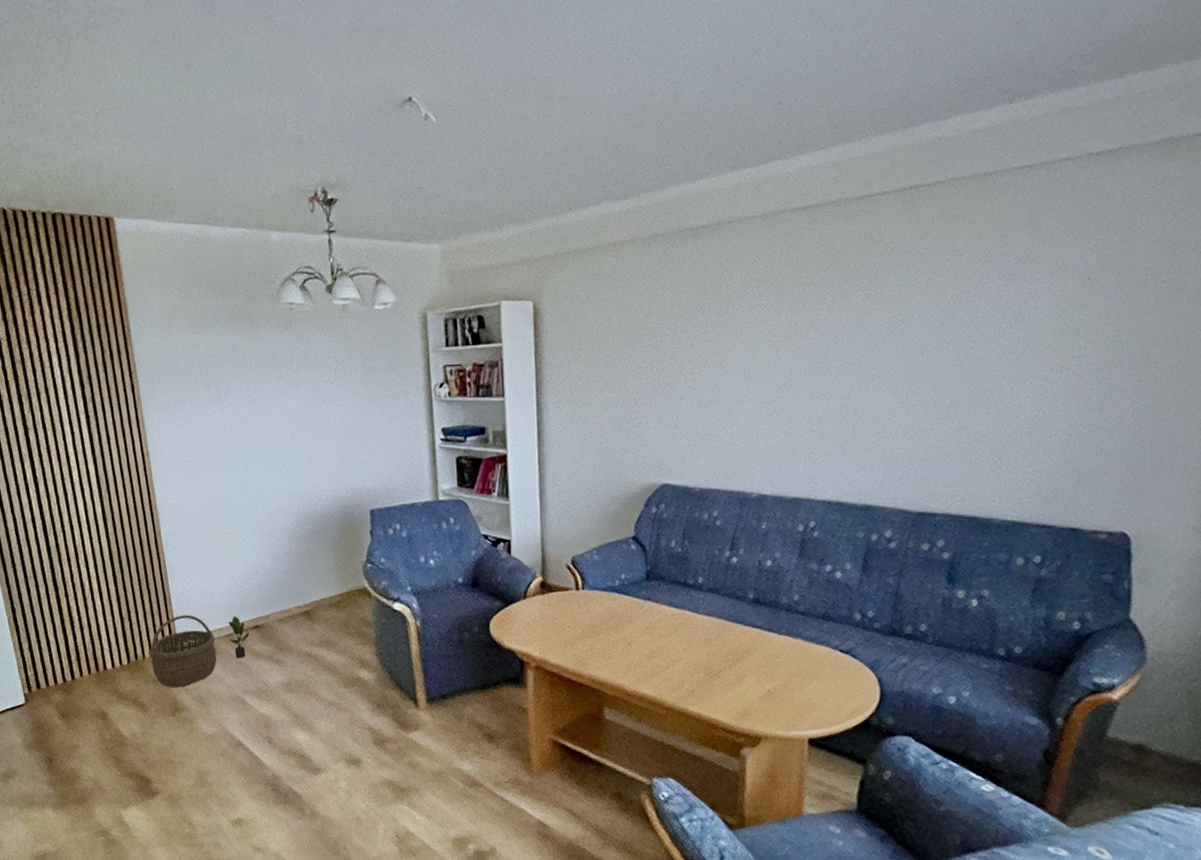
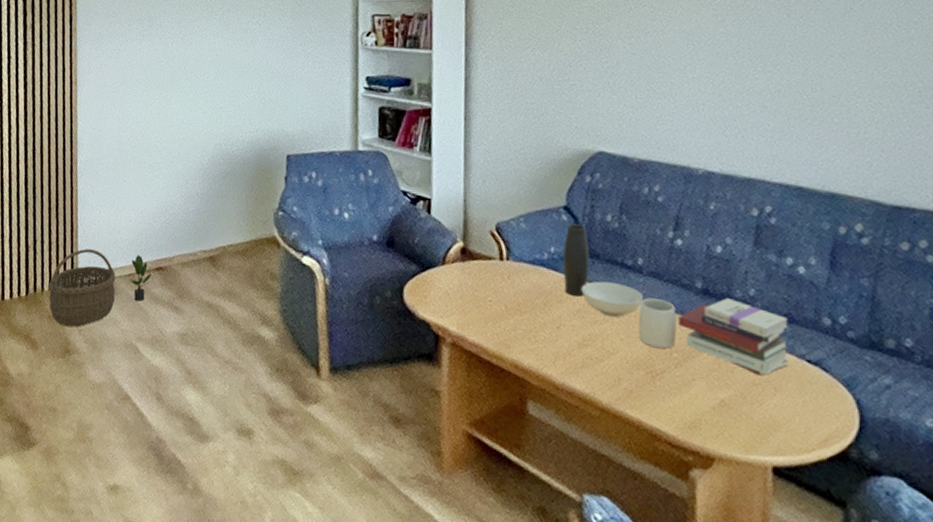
vase: none [632,551,656,615] -> present [562,223,590,297]
bowl: none [649,600,704,630] -> present [581,281,644,317]
mug: none [698,611,732,653] -> present [638,297,677,349]
books: none [733,605,826,667] -> present [678,298,789,376]

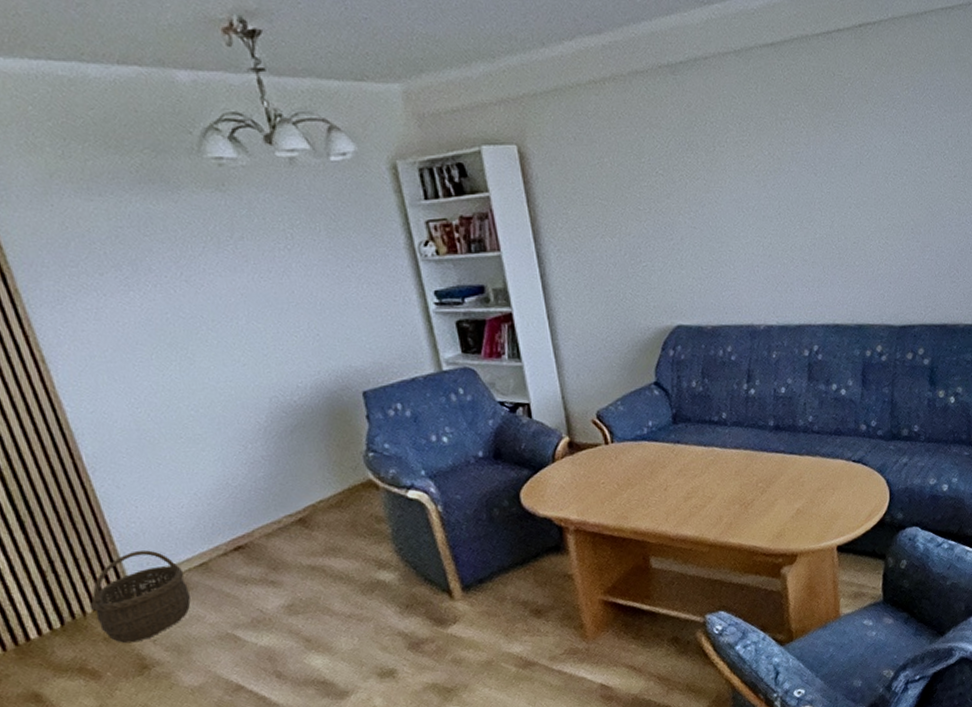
potted plant: present [129,254,152,301] -> none [199,540,231,589]
vase: present [562,223,590,297] -> none [659,395,684,459]
bowl: present [581,281,644,317] -> none [679,438,731,468]
mug: present [638,297,677,349] -> none [728,442,759,484]
books: present [678,298,789,376] -> none [759,428,841,482]

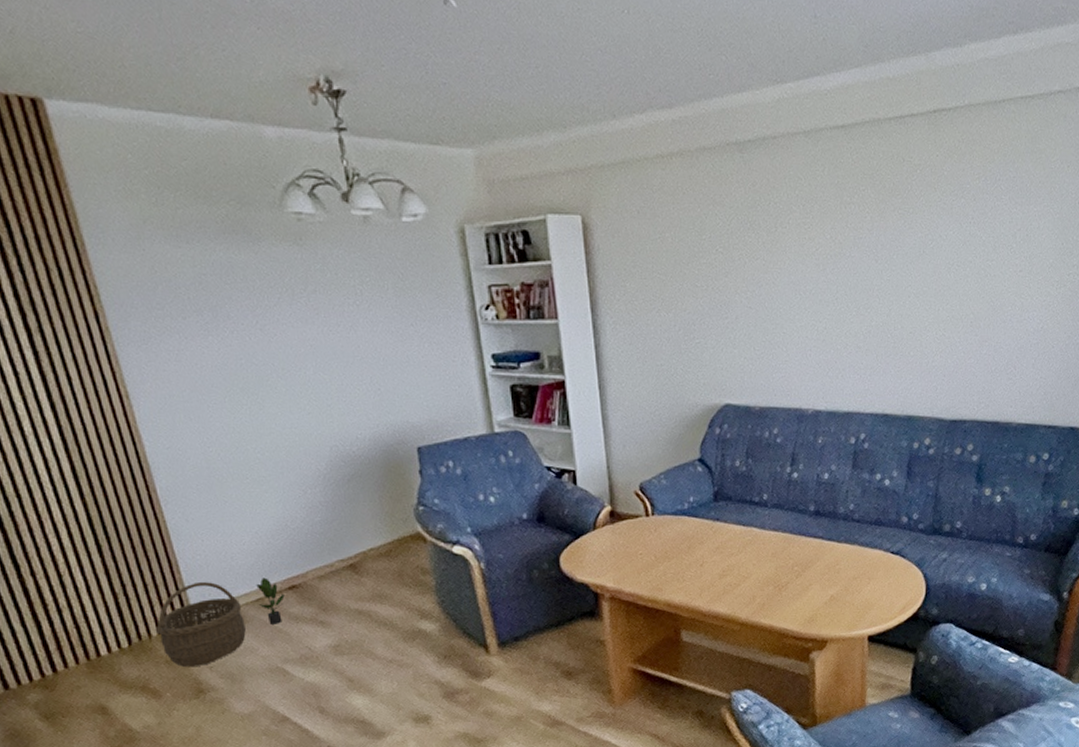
potted plant: none [199,540,231,589] -> present [256,577,285,624]

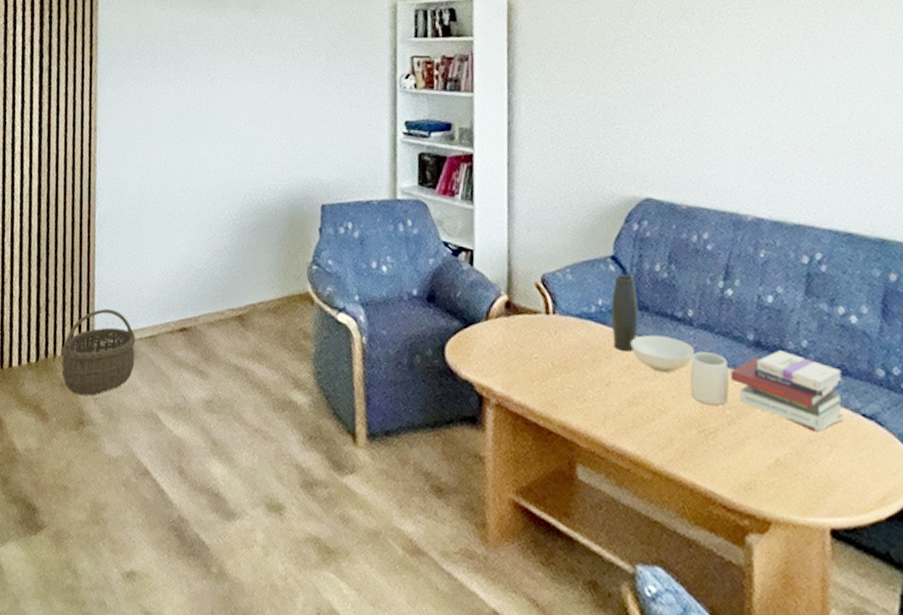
potted plant: present [256,577,285,624] -> none [150,314,175,366]
vase: none [701,473,724,536] -> present [610,273,639,352]
bowl: none [718,519,770,547] -> present [630,334,695,373]
mug: none [766,526,796,566] -> present [689,351,729,406]
books: none [797,515,878,571] -> present [730,350,844,432]

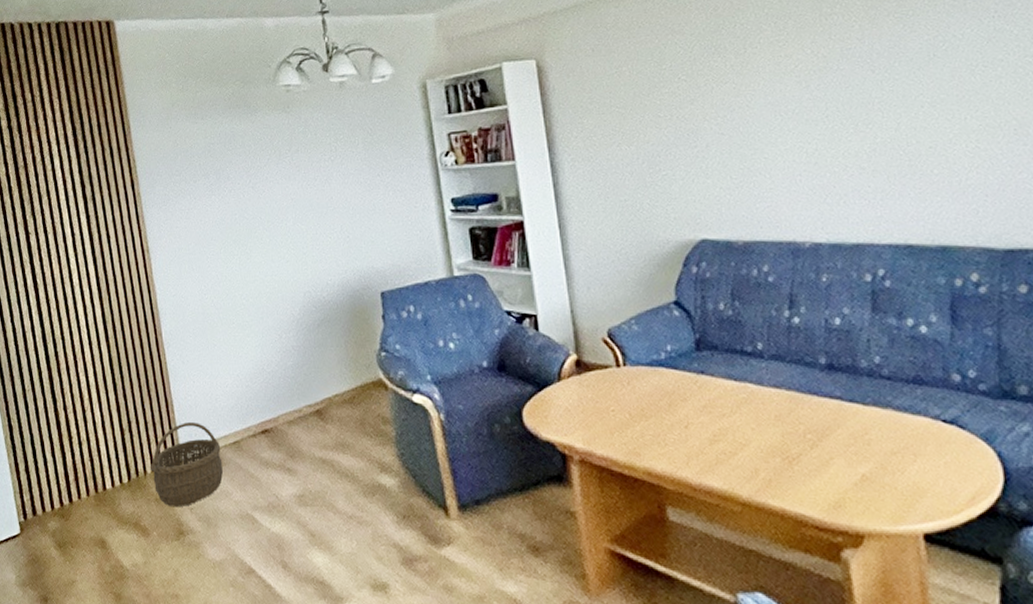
vase: present [610,273,639,352] -> none [679,317,710,392]
bowl: present [630,334,695,373] -> none [704,372,769,406]
mug: present [689,351,729,406] -> none [765,382,808,432]
books: present [730,350,844,432] -> none [807,370,925,444]

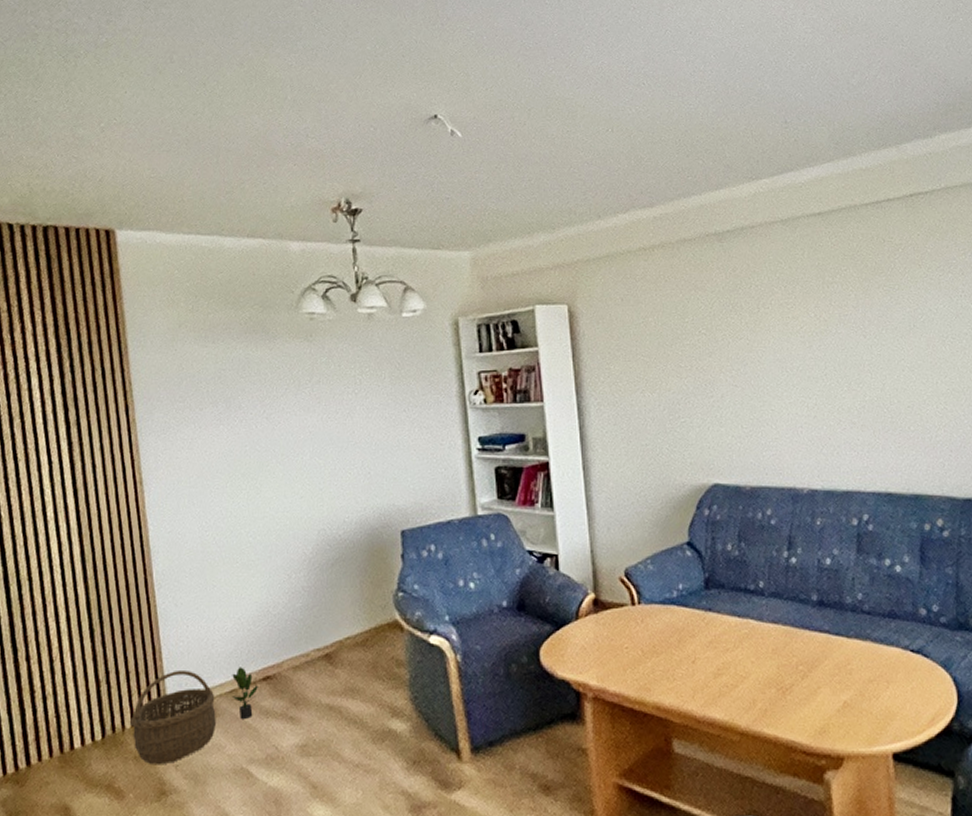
potted plant: none [234,420,258,469] -> present [231,667,258,719]

